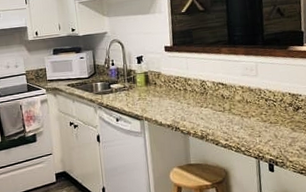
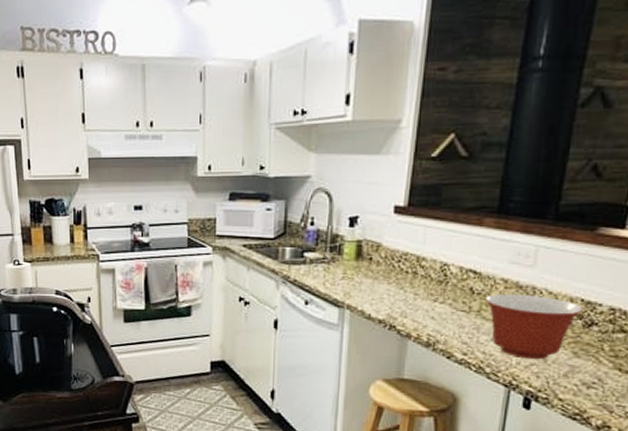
mixing bowl: none [231,94,291,138] -> present [484,293,583,360]

